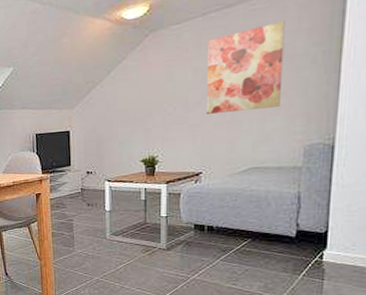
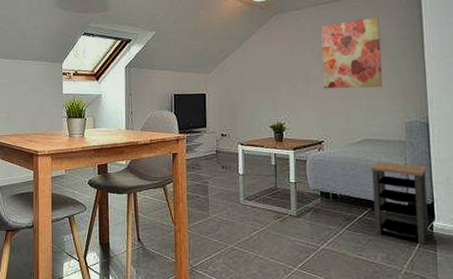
side table: none [253,190,326,274] -> present [370,161,430,245]

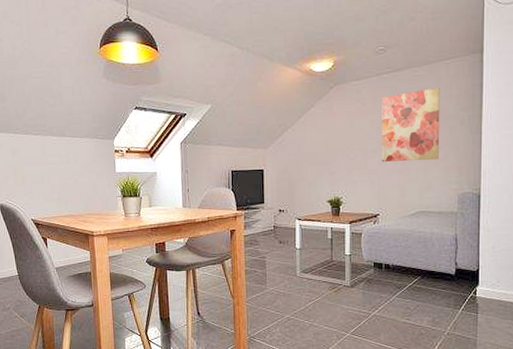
side table: present [370,161,430,245] -> none [422,232,476,308]

